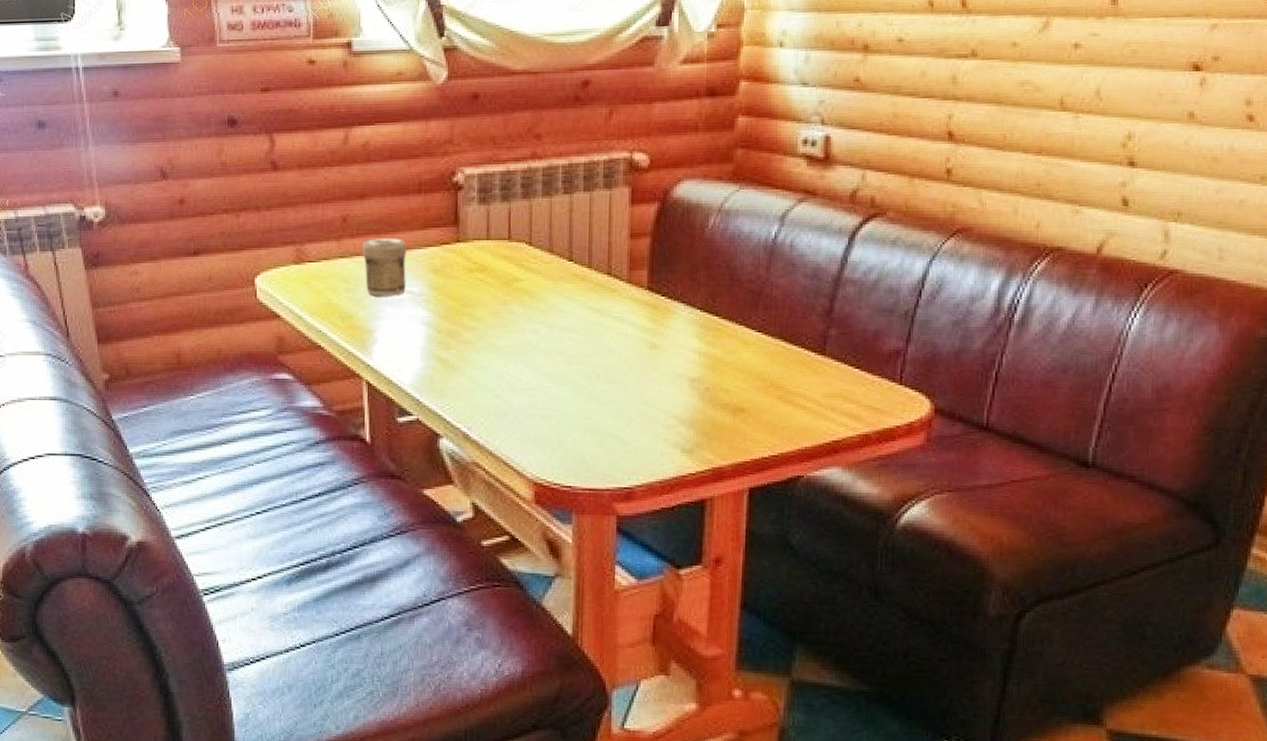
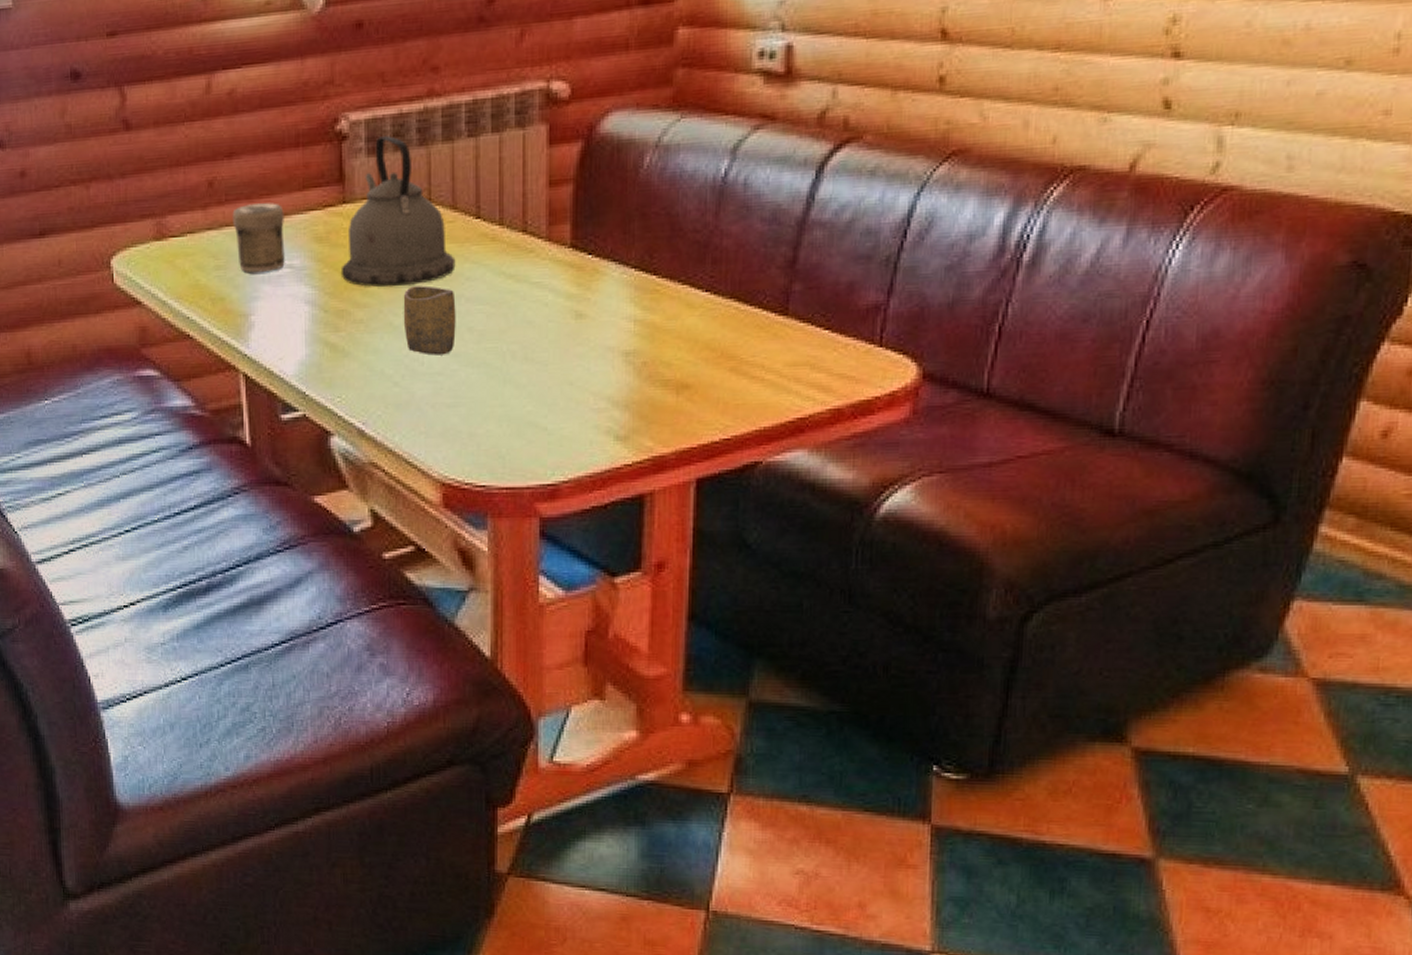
kettle: none [453,189,551,314] -> present [340,136,456,287]
cup: none [505,315,550,374] -> present [403,285,456,356]

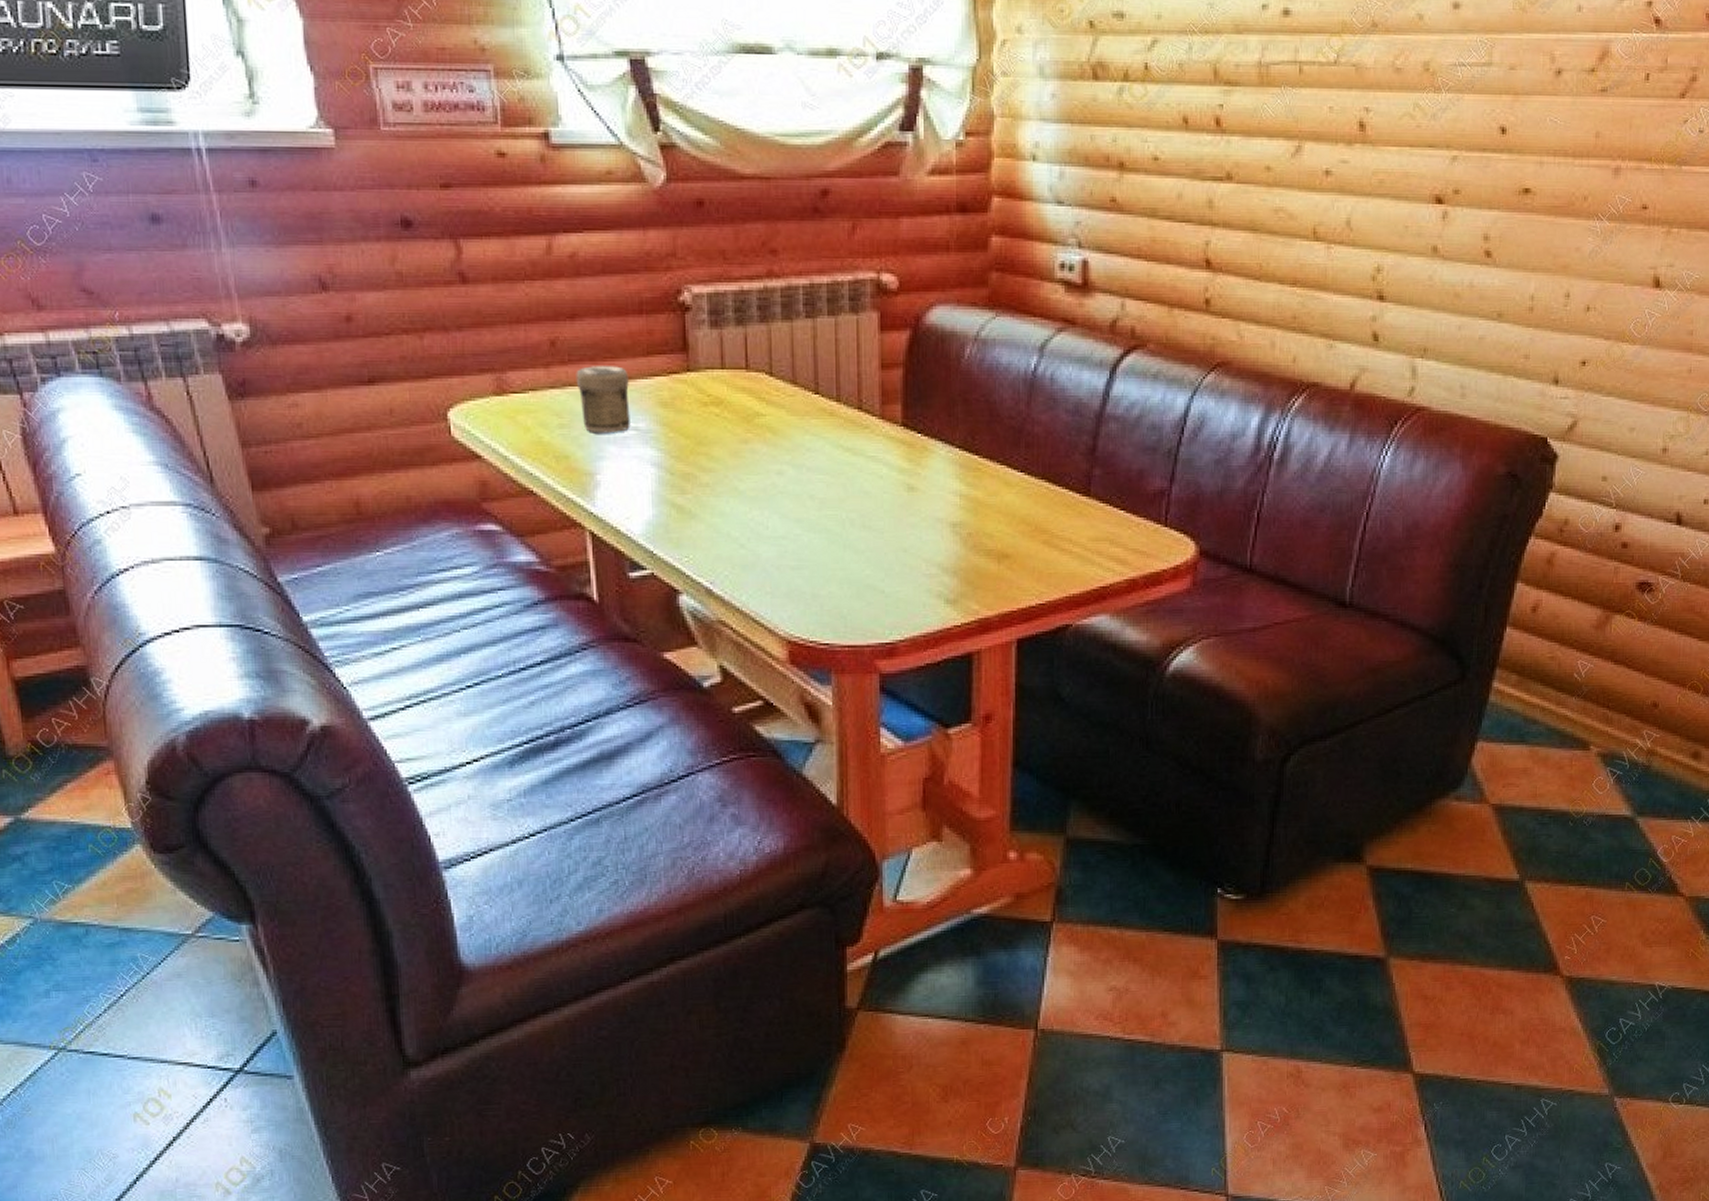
kettle: present [340,136,456,287] -> none [686,311,797,454]
cup: present [403,285,456,356] -> none [747,454,798,520]

